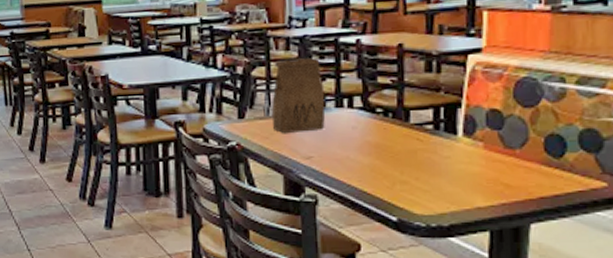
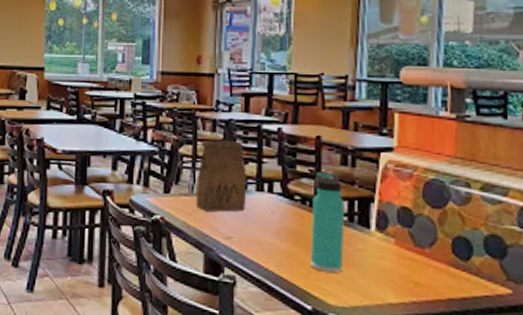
thermos bottle: none [394,81,431,182] -> present [310,171,345,273]

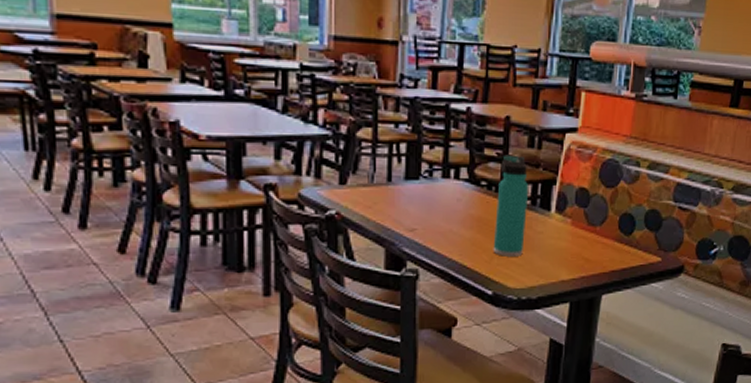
paper bag: present [195,140,247,212] -> none [376,122,433,204]

